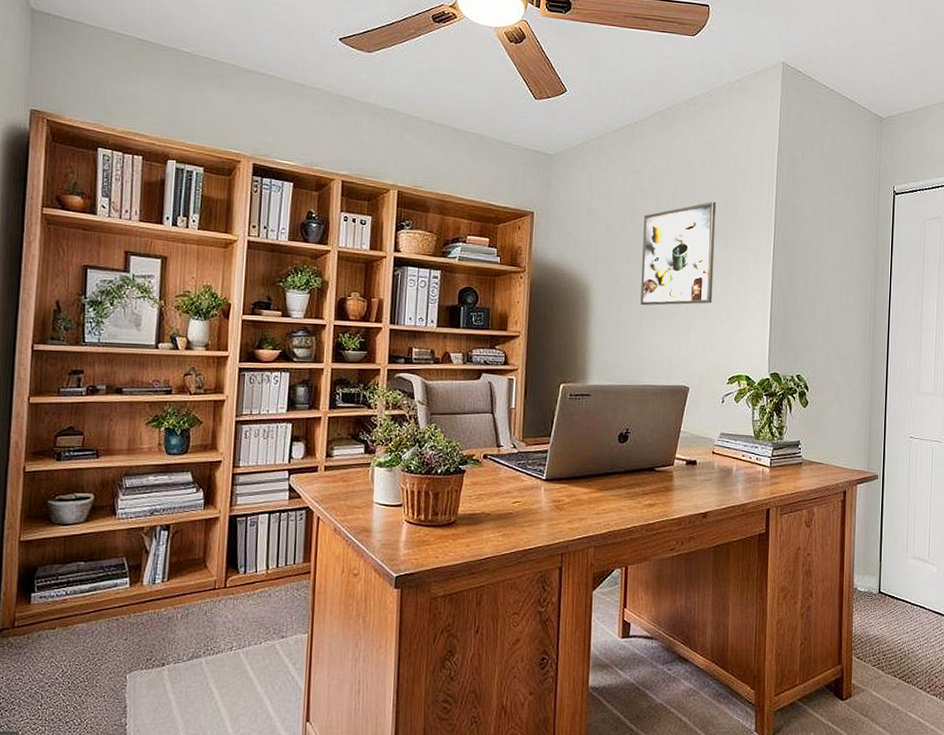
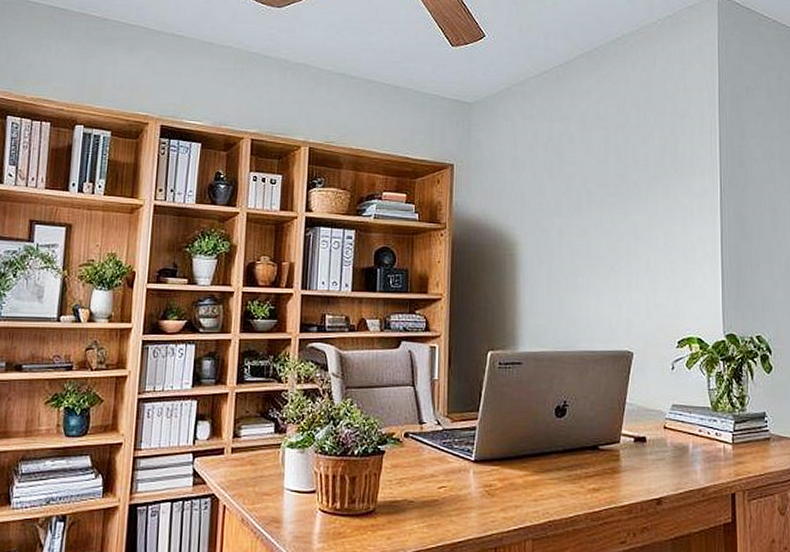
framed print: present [640,201,717,306] -> none [574,145,654,262]

